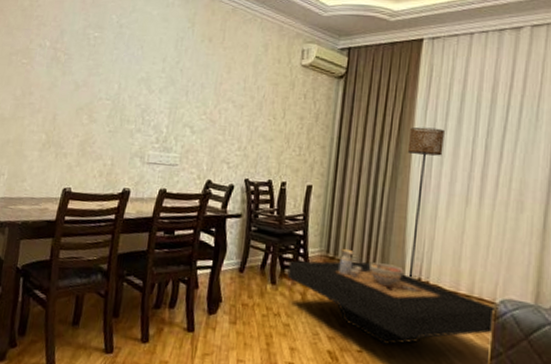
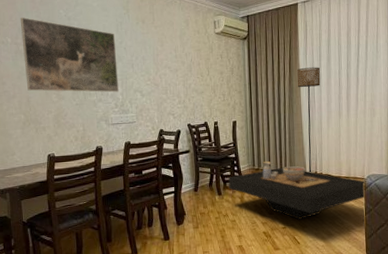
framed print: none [56,18,172,124] -> present [20,17,119,93]

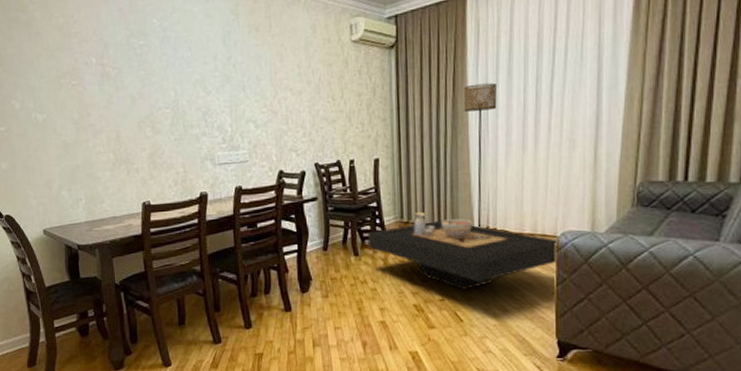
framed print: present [20,17,119,93] -> none [105,30,227,124]

